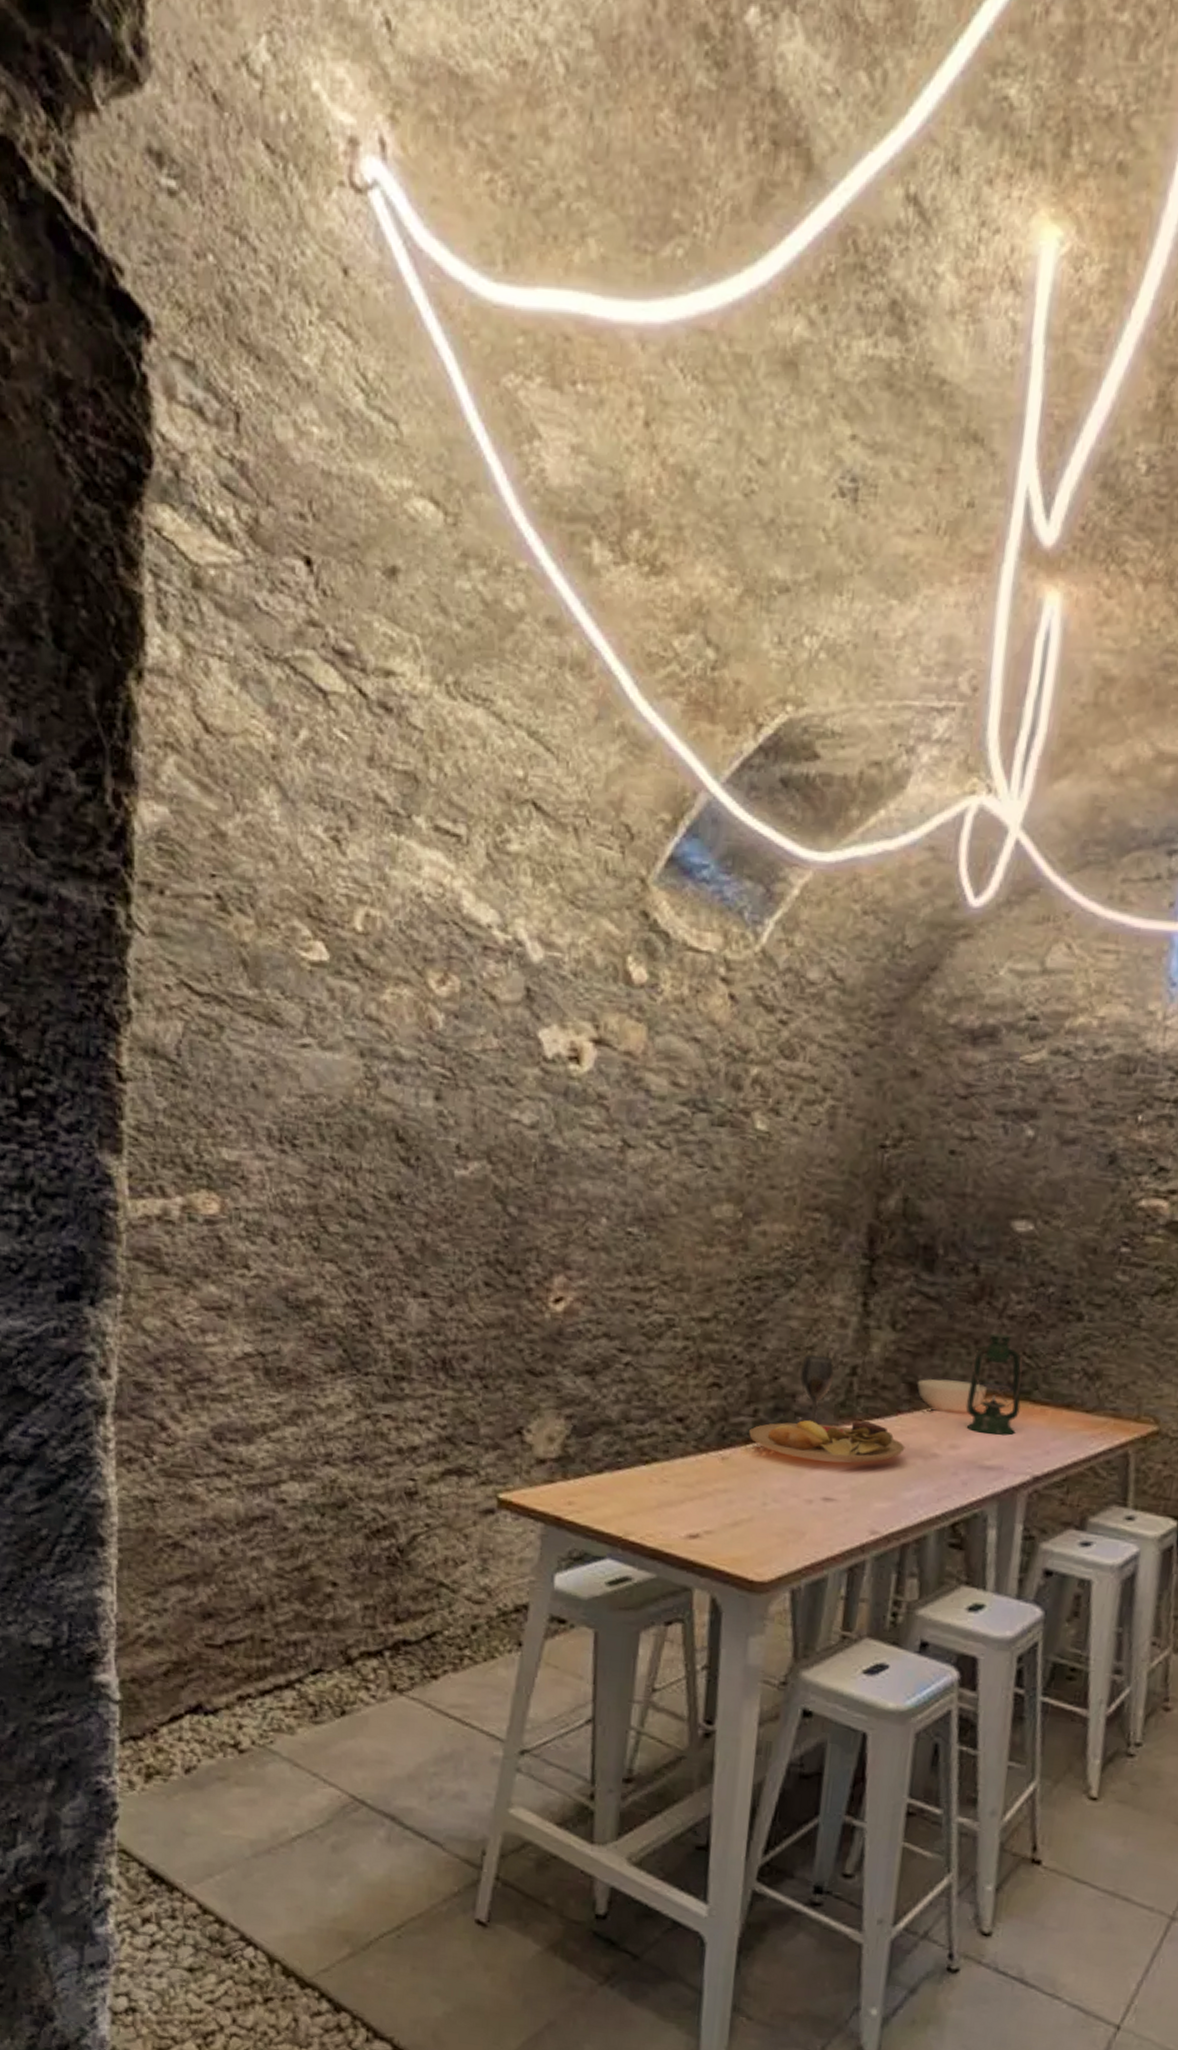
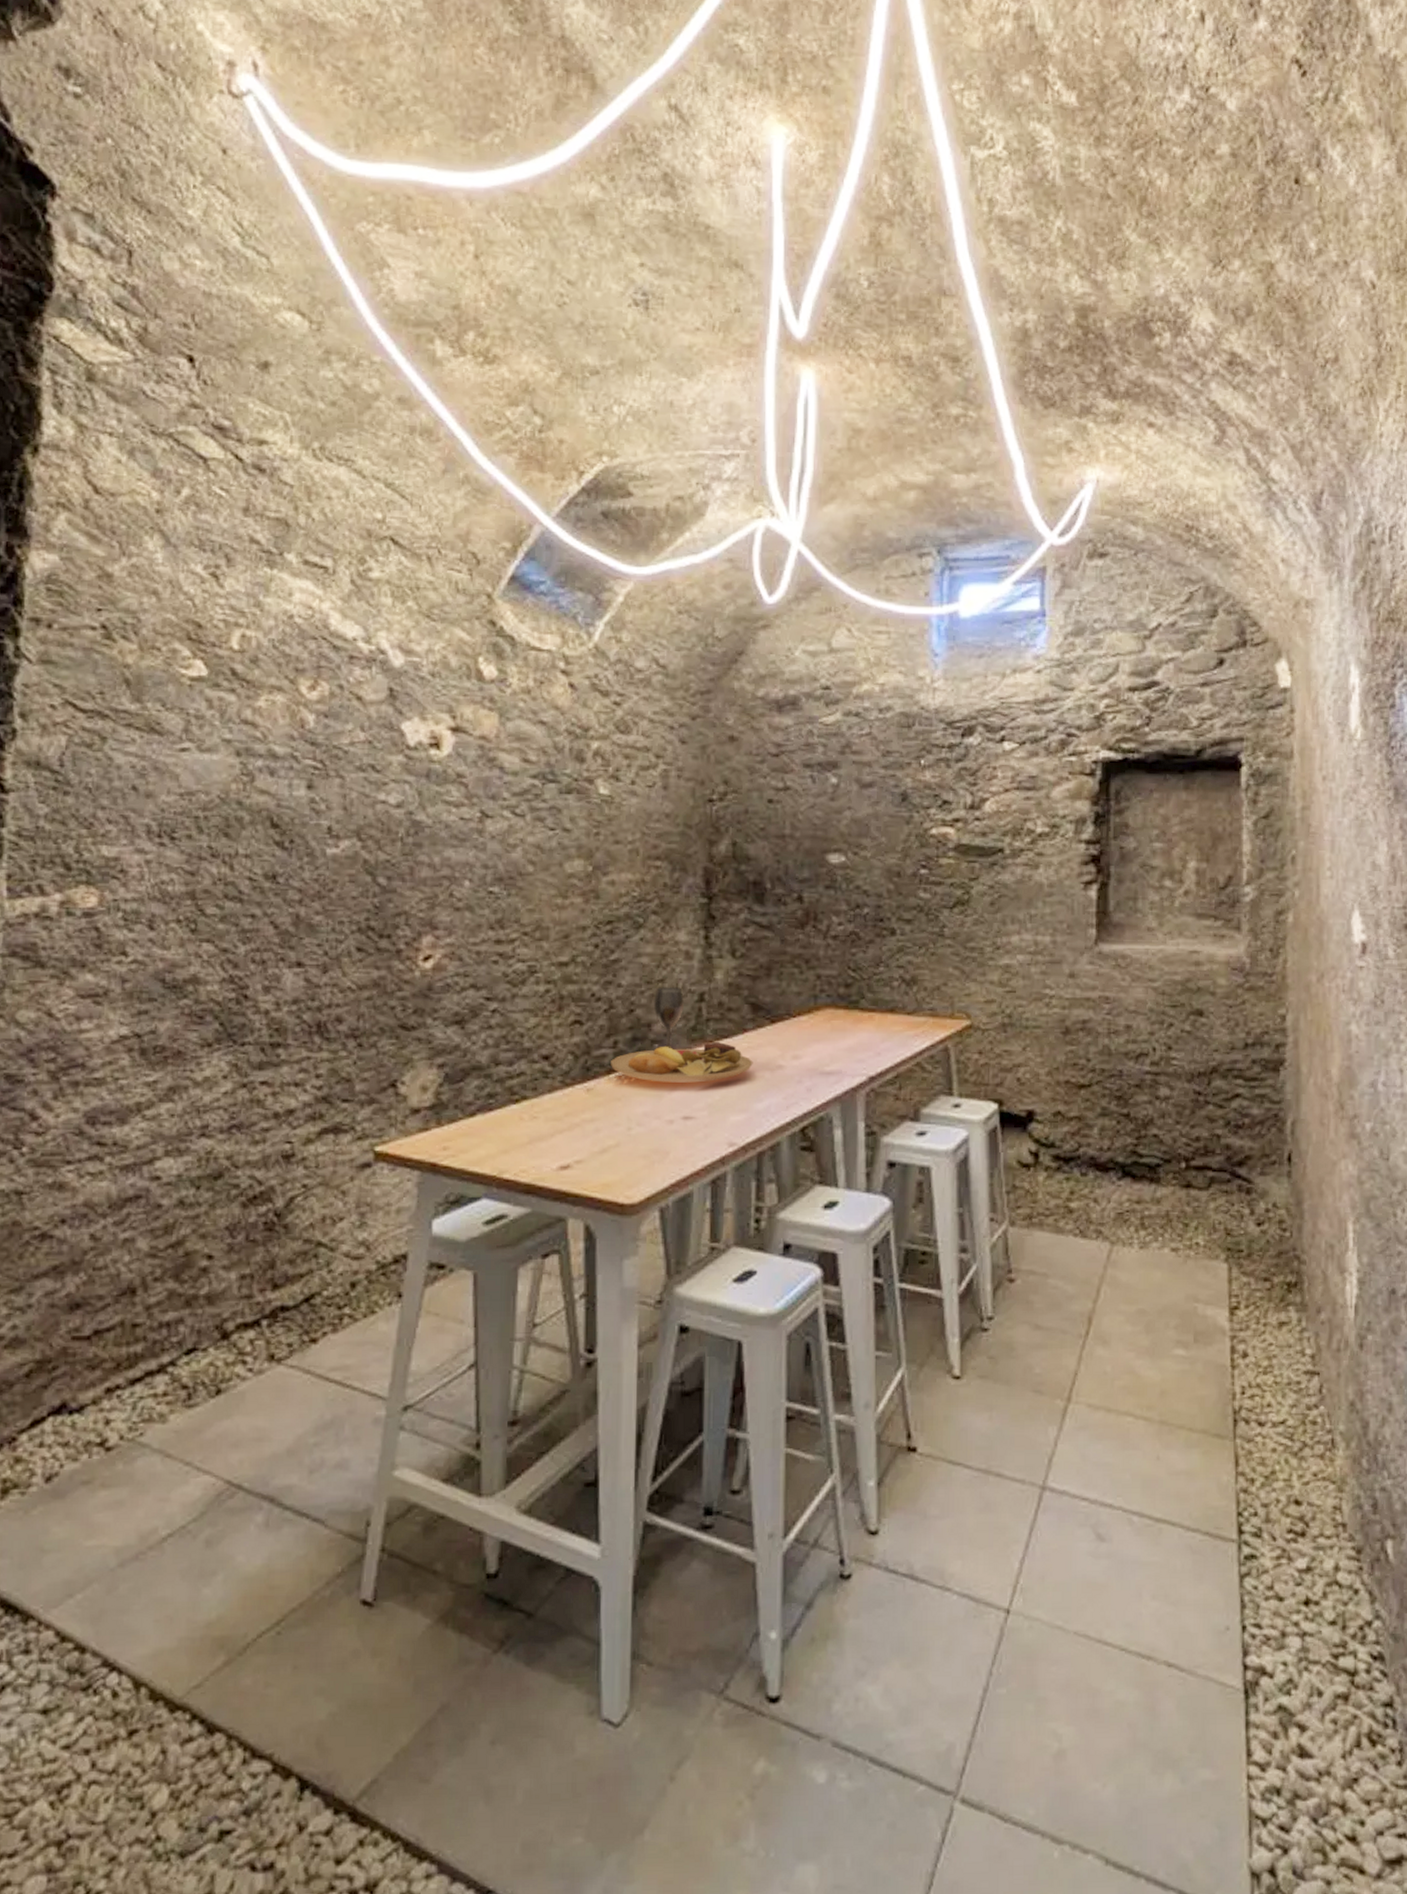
bowl: present [917,1379,988,1415] -> none [758,997,821,1028]
lantern: present [965,1327,1023,1436] -> none [803,946,851,1043]

